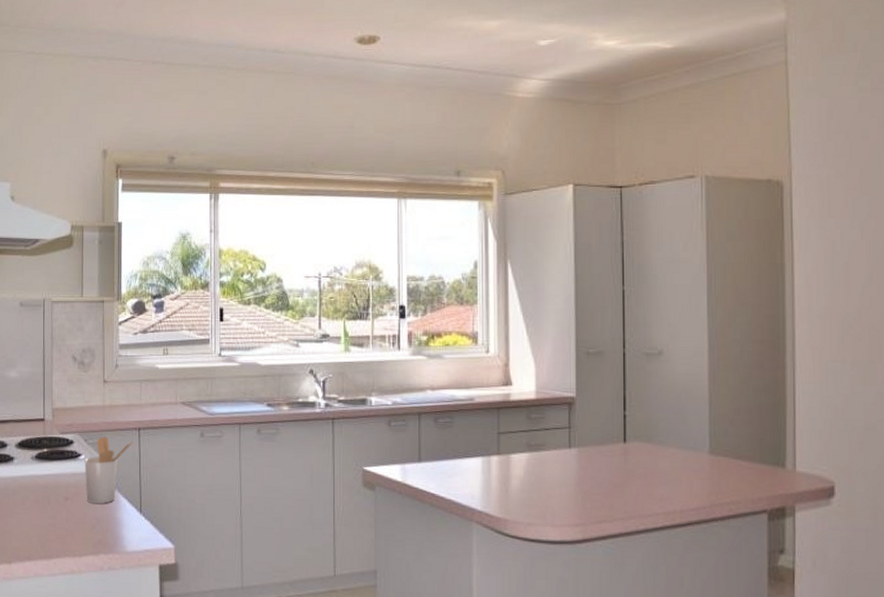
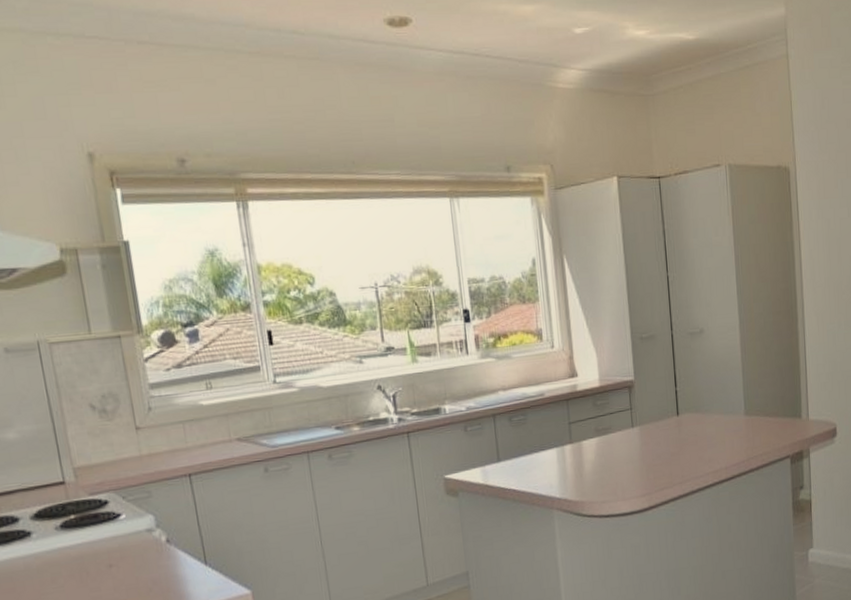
utensil holder: present [84,436,134,504] -> none [126,489,185,565]

